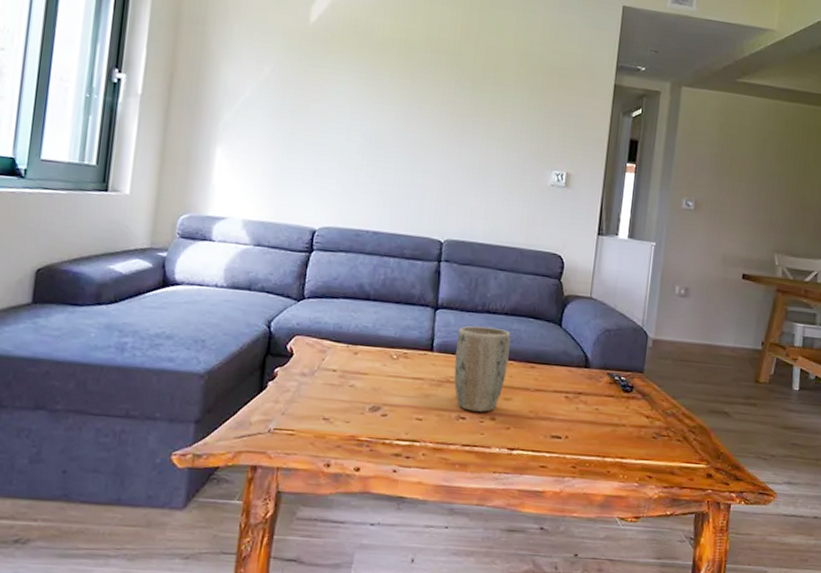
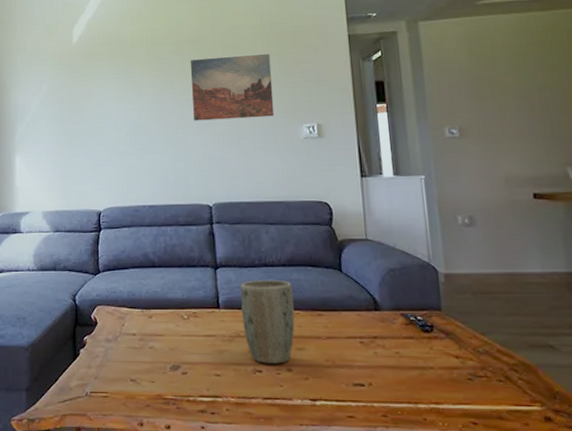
wall art: none [439,75,533,157] -> present [190,54,275,121]

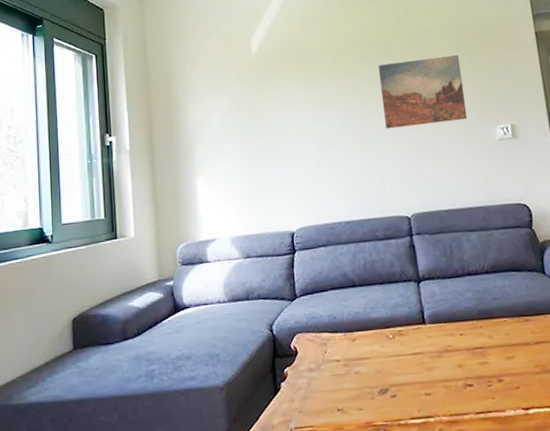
plant pot: present [240,279,295,364] -> none [445,288,503,377]

